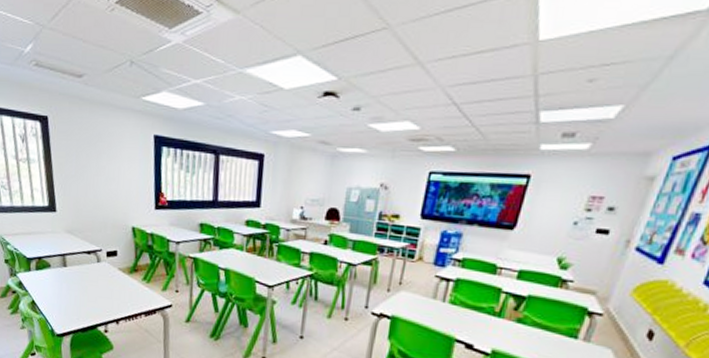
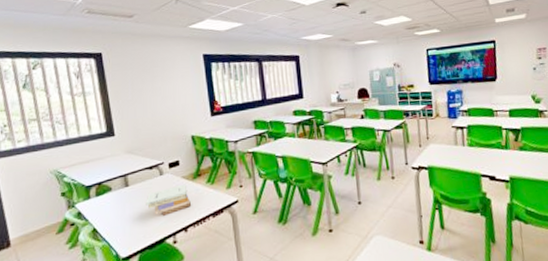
books: none [81,276,125,304] -> present [146,184,191,216]

